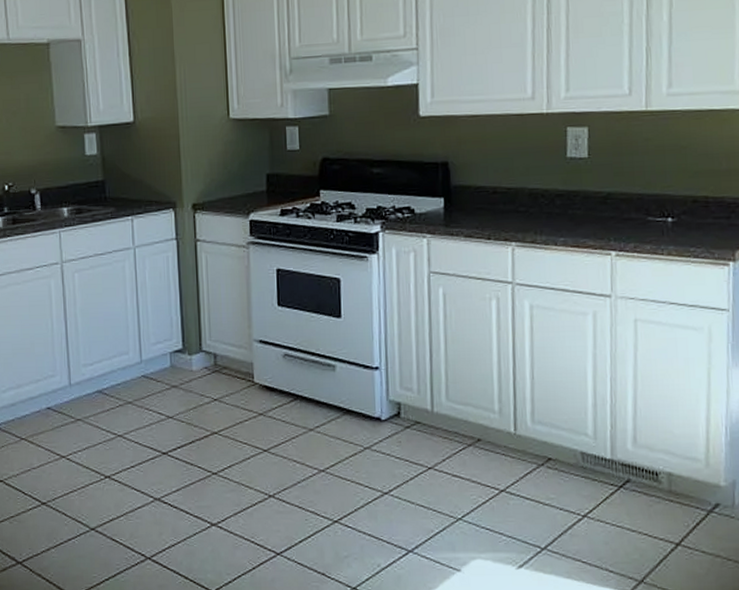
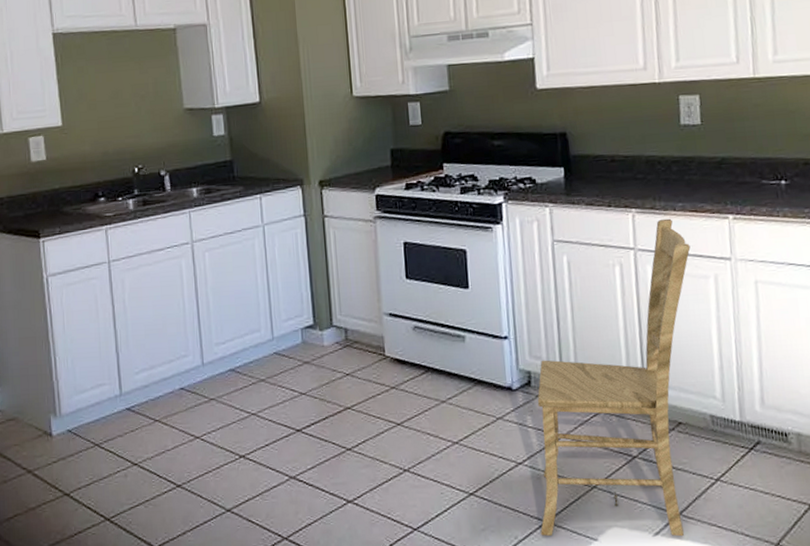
dining chair: none [404,253,570,571] -> present [537,218,691,537]

